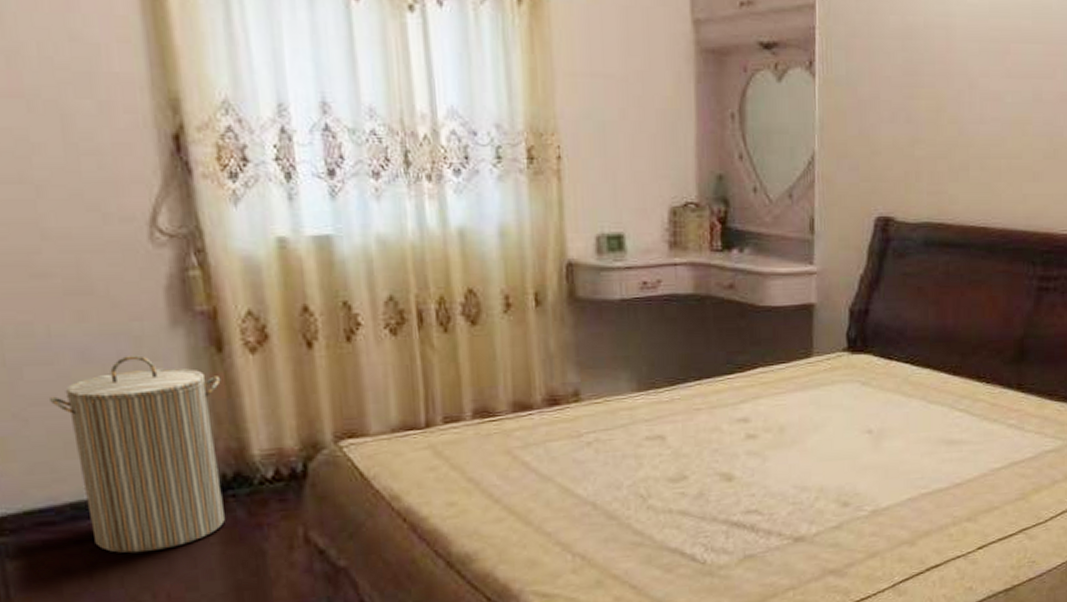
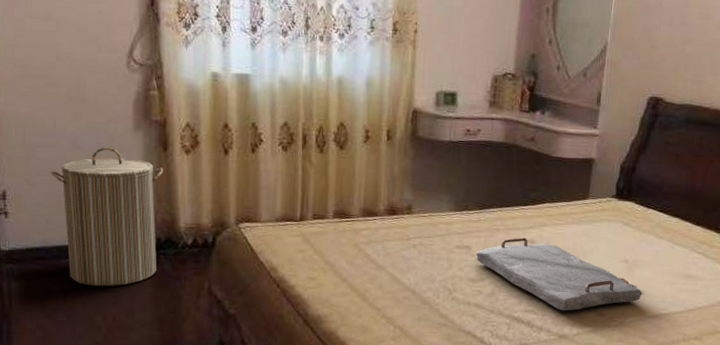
serving tray: none [673,416,895,506] -> present [476,237,643,311]

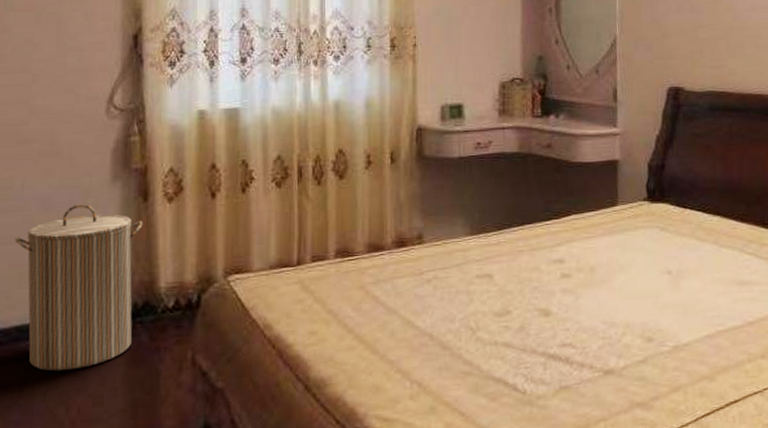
serving tray: present [476,237,643,311] -> none [499,257,693,341]

